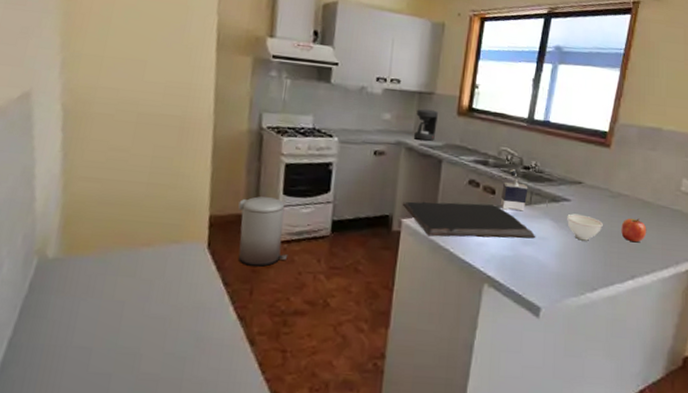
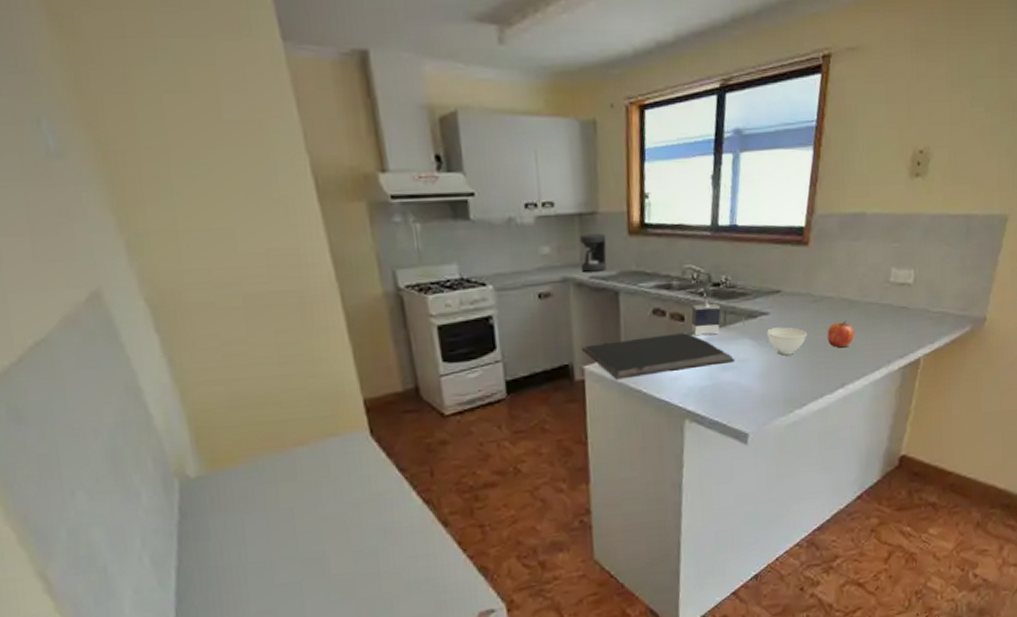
pedal bin: present [238,196,288,268] -> none [394,366,464,447]

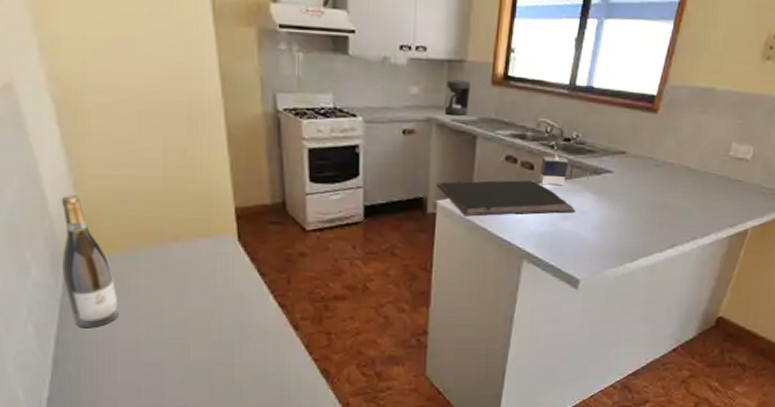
wine bottle: none [167,406,246,555] -> present [61,195,119,329]
bowl: present [767,327,807,356] -> none [608,185,646,213]
fruit: present [827,321,855,348] -> none [664,187,691,212]

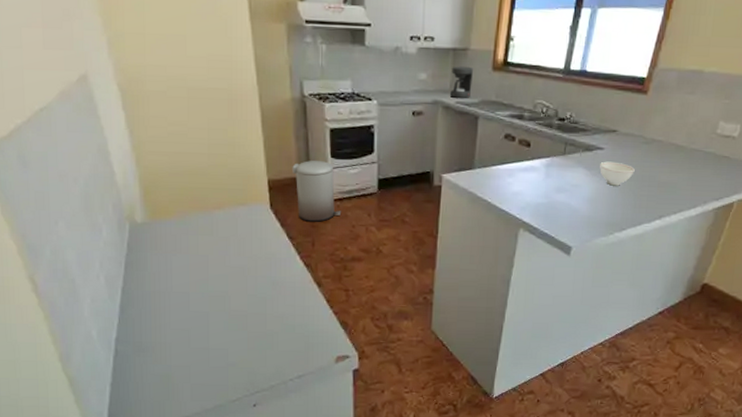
wine bottle: present [61,195,119,329] -> none [126,169,172,281]
pedal bin: none [264,184,322,257] -> present [292,160,342,223]
cutting board: present [436,180,575,217] -> none [441,156,568,189]
perfume bottle: present [539,141,569,186] -> none [535,120,563,162]
bowl: none [608,185,646,213] -> present [599,161,635,186]

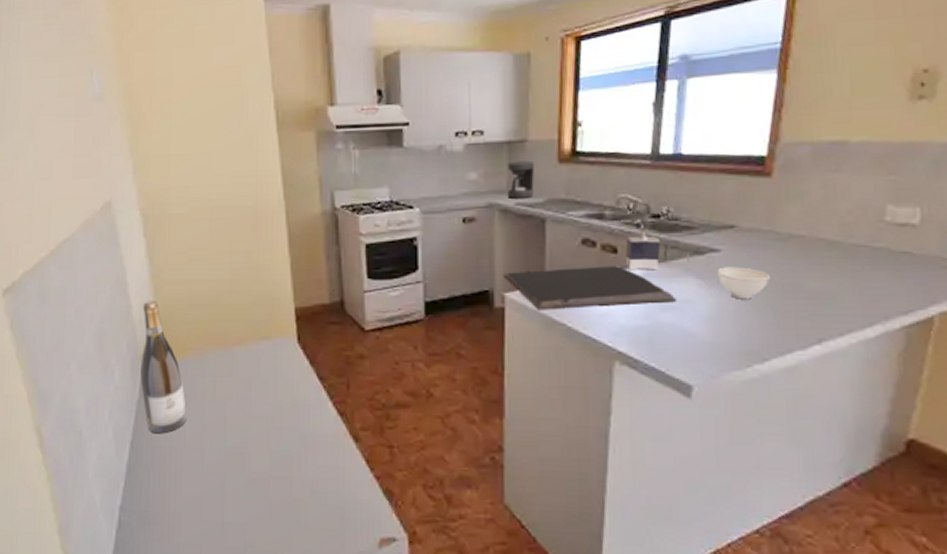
wine bottle: none [126,169,172,281] -> present [139,301,186,434]
pedal bin: present [292,160,342,223] -> none [323,282,382,359]
cutting board: none [441,156,568,189] -> present [502,266,676,310]
perfume bottle: none [535,120,563,162] -> present [625,218,661,271]

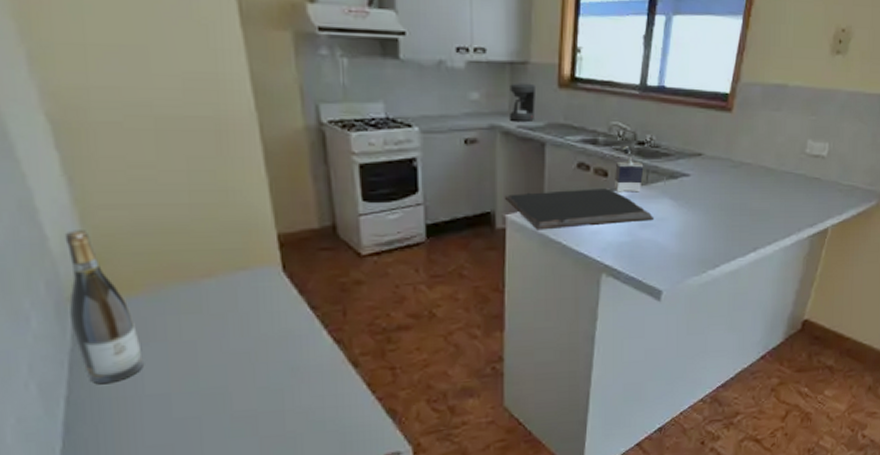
bowl: present [718,267,770,300] -> none [687,189,724,217]

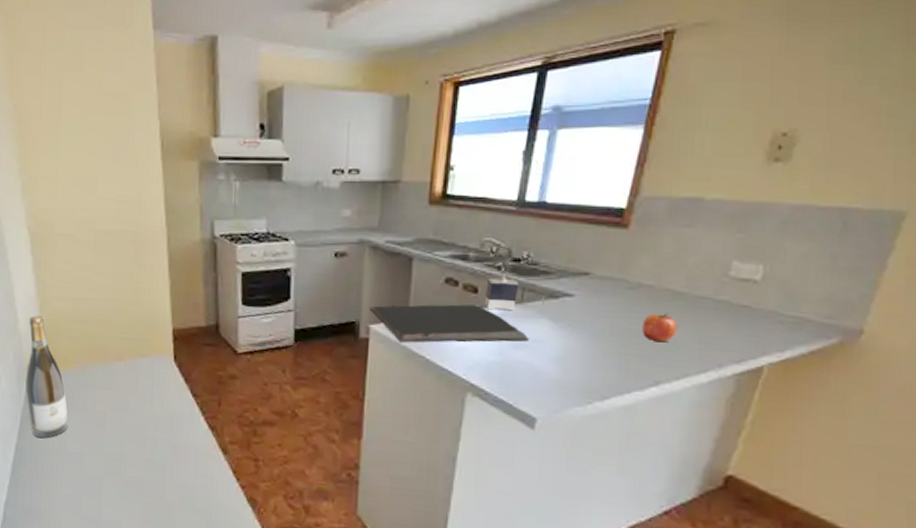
coffee maker: present [508,83,535,123] -> none [378,200,406,238]
fruit: none [743,187,770,213] -> present [642,313,678,343]

